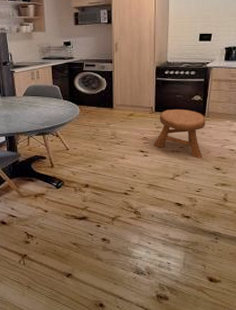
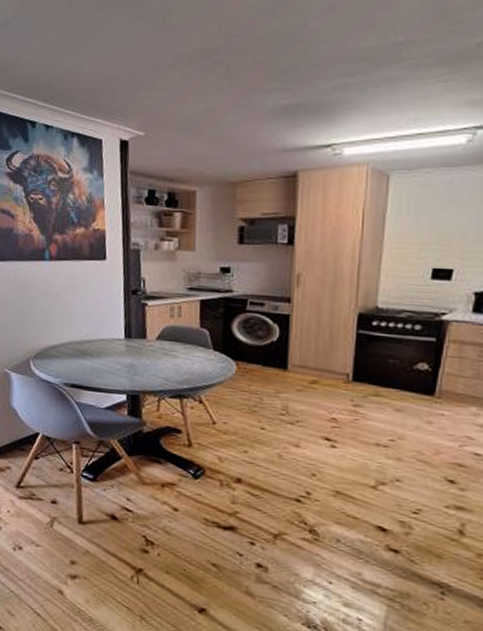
stool: present [154,109,206,159] -> none [347,379,436,462]

